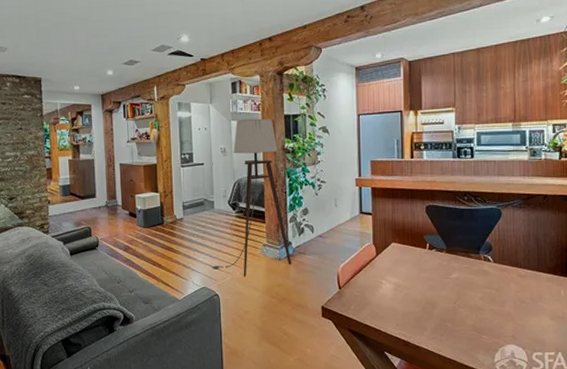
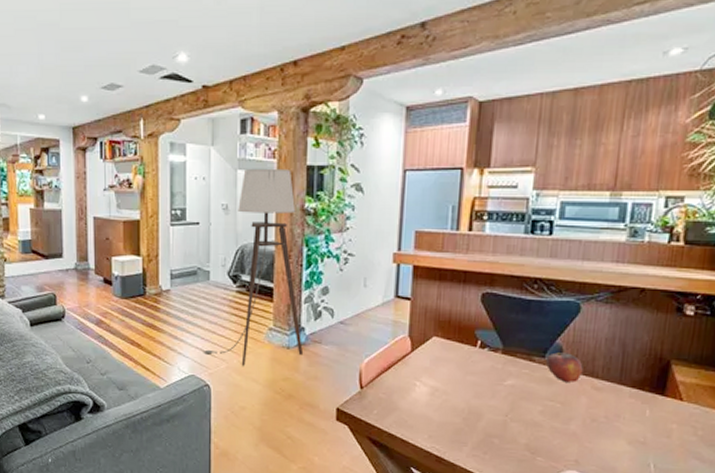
fruit: none [480,249,509,272] -> present [545,352,583,382]

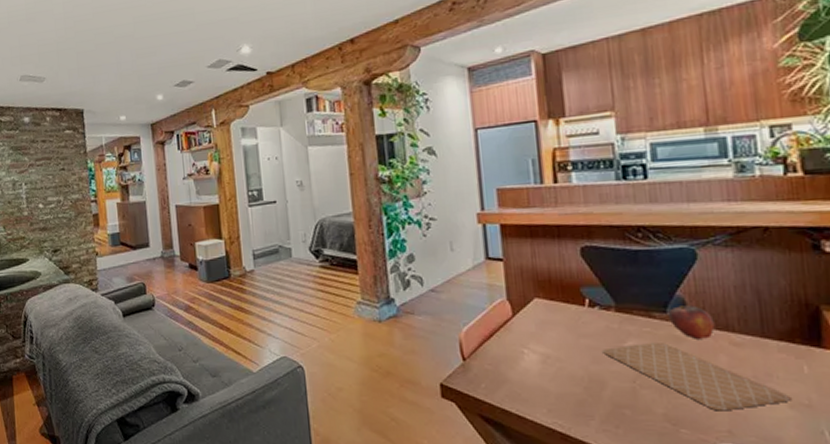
floor lamp: present [203,168,303,366] -> none [292,140,396,344]
placemat: none [485,382,631,444] -> present [603,341,791,411]

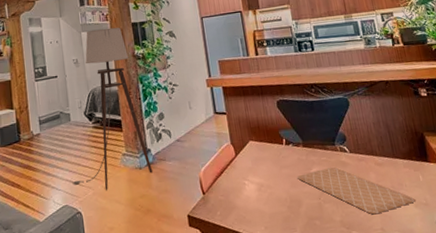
floor lamp: none [292,140,396,344] -> present [72,27,152,190]
fruit: present [667,305,715,339] -> none [335,138,365,163]

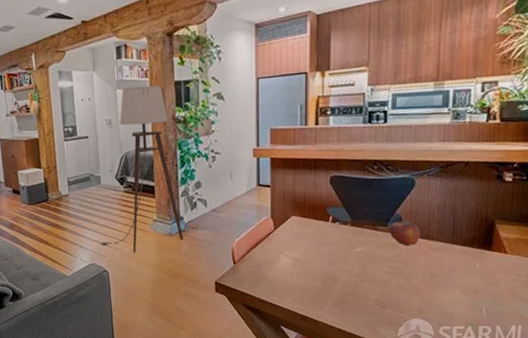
placemat: present [297,166,416,215] -> none [338,248,465,297]
fruit: none [335,138,365,163] -> present [388,221,420,246]

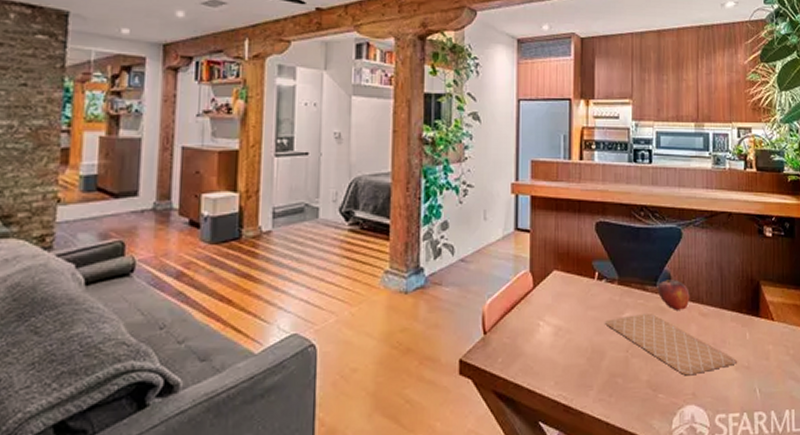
floor lamp: present [100,85,183,253] -> none [308,95,422,318]
placemat: none [338,248,465,297] -> present [605,312,737,376]

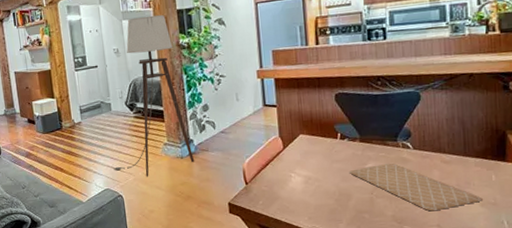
floor lamp: none [308,95,422,318] -> present [113,14,194,177]
fruit: present [657,279,690,310] -> none [397,135,431,160]

